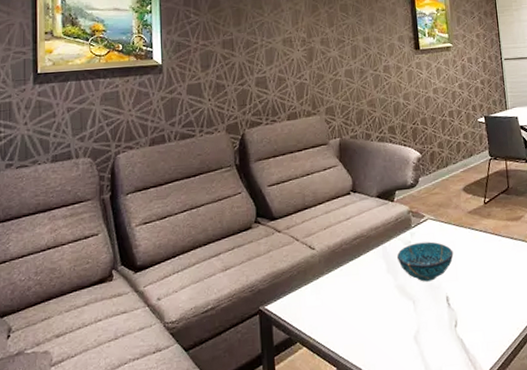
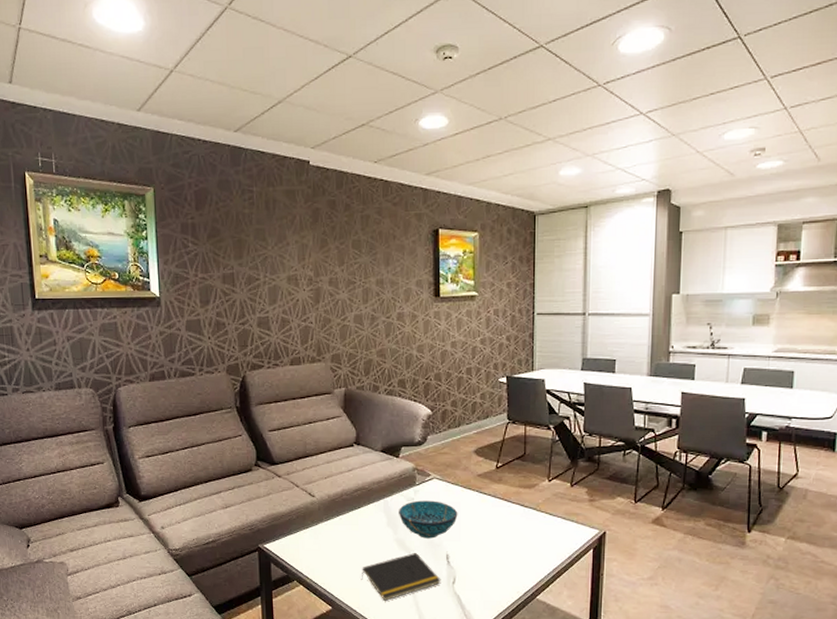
notepad: none [364,298,444,354] -> present [361,553,441,601]

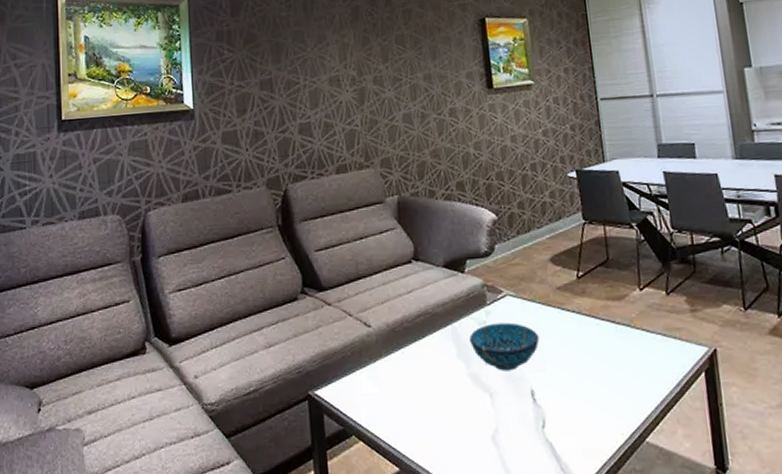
notepad: present [361,553,441,601] -> none [431,390,529,456]

